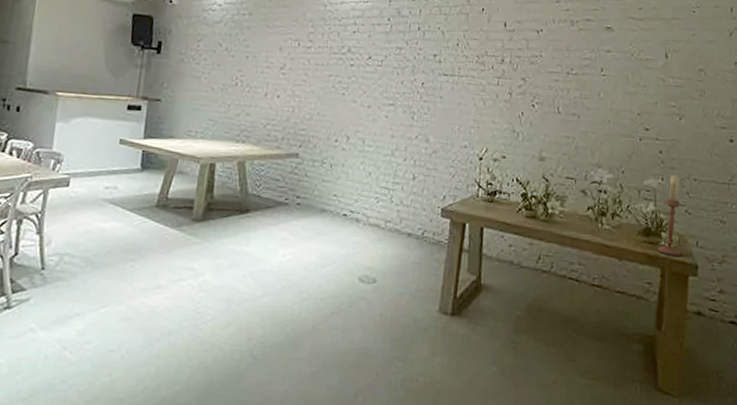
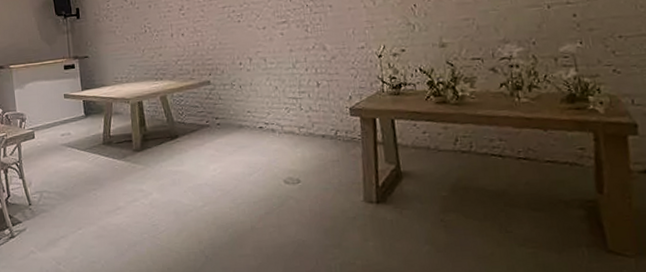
candlestick: present [656,174,682,257] -> none [585,34,617,119]

